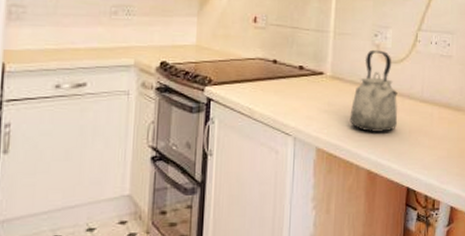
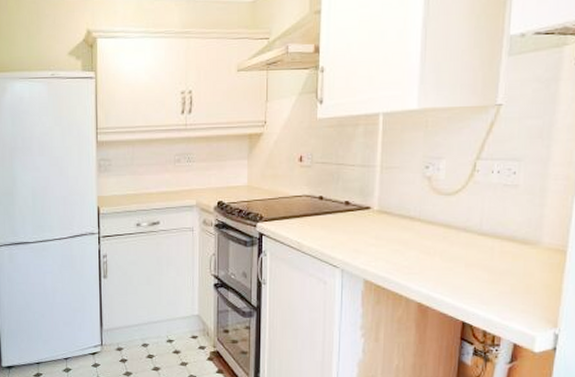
kettle: present [349,49,398,132] -> none [398,182,452,266]

